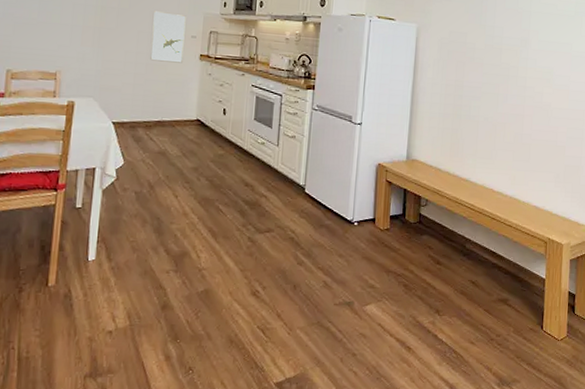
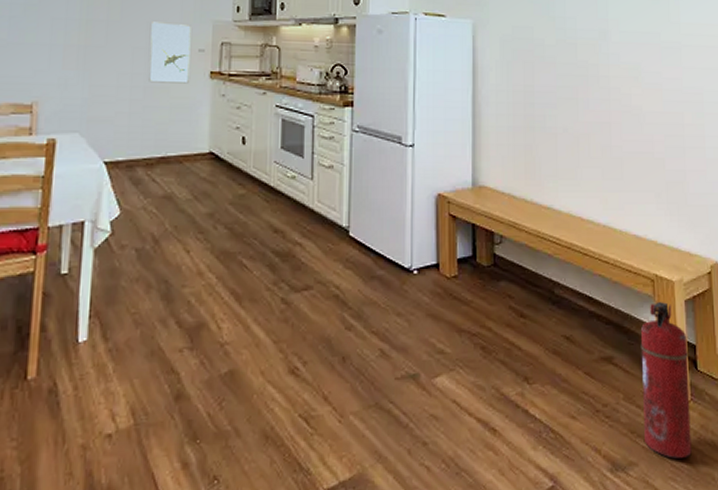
fire extinguisher: none [527,259,569,379] -> present [640,301,692,459]

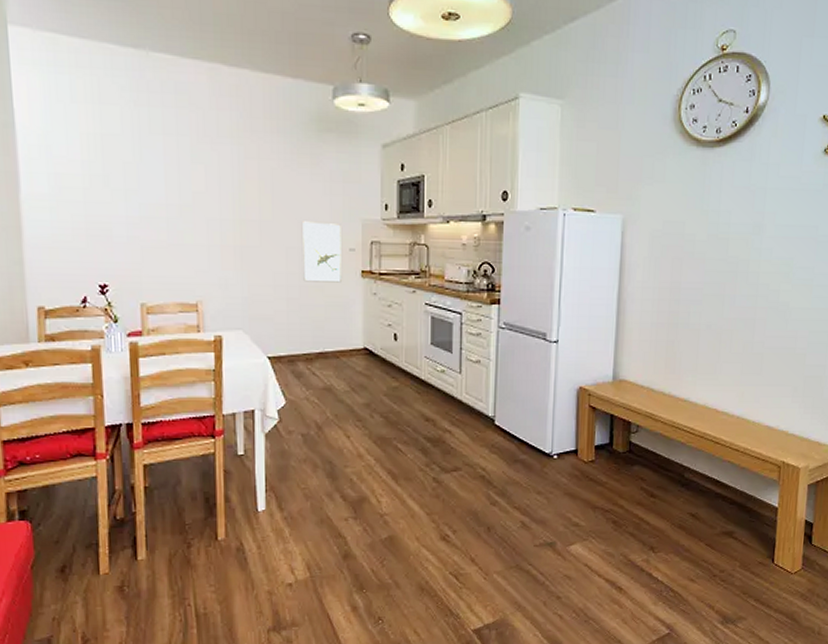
fire extinguisher: present [640,301,692,459] -> none [755,485,806,615]

